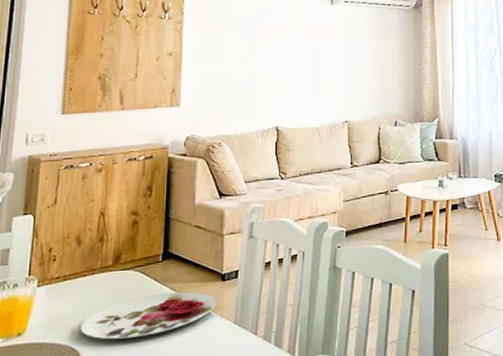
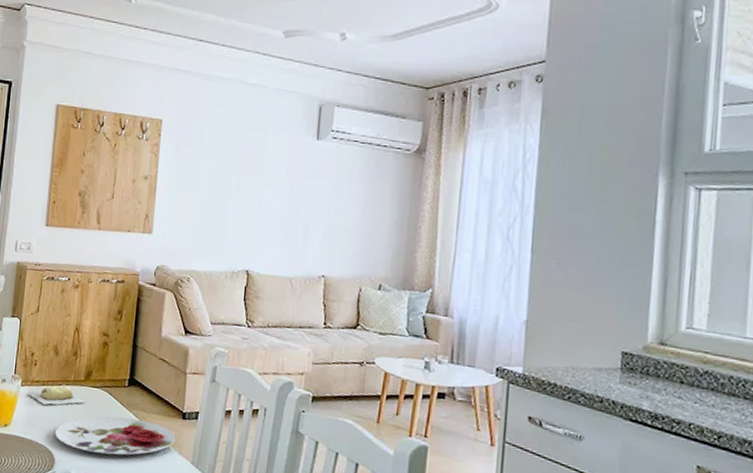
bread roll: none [45,274,116,301] -> present [27,384,86,405]

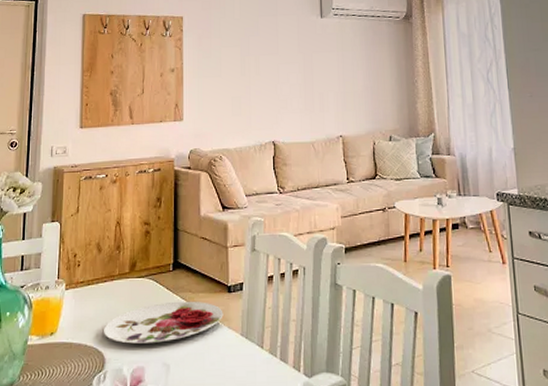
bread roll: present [27,384,86,405] -> none [72,280,133,304]

